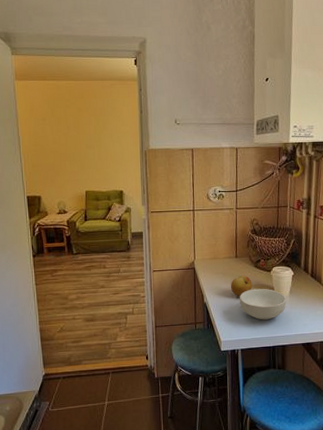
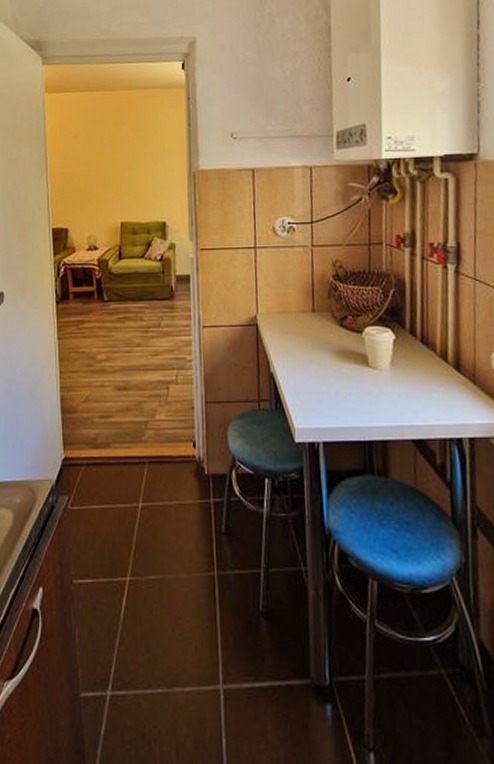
fruit: present [231,275,252,297] -> none [307,337,337,367]
cereal bowl: present [239,288,287,320] -> none [318,356,387,402]

